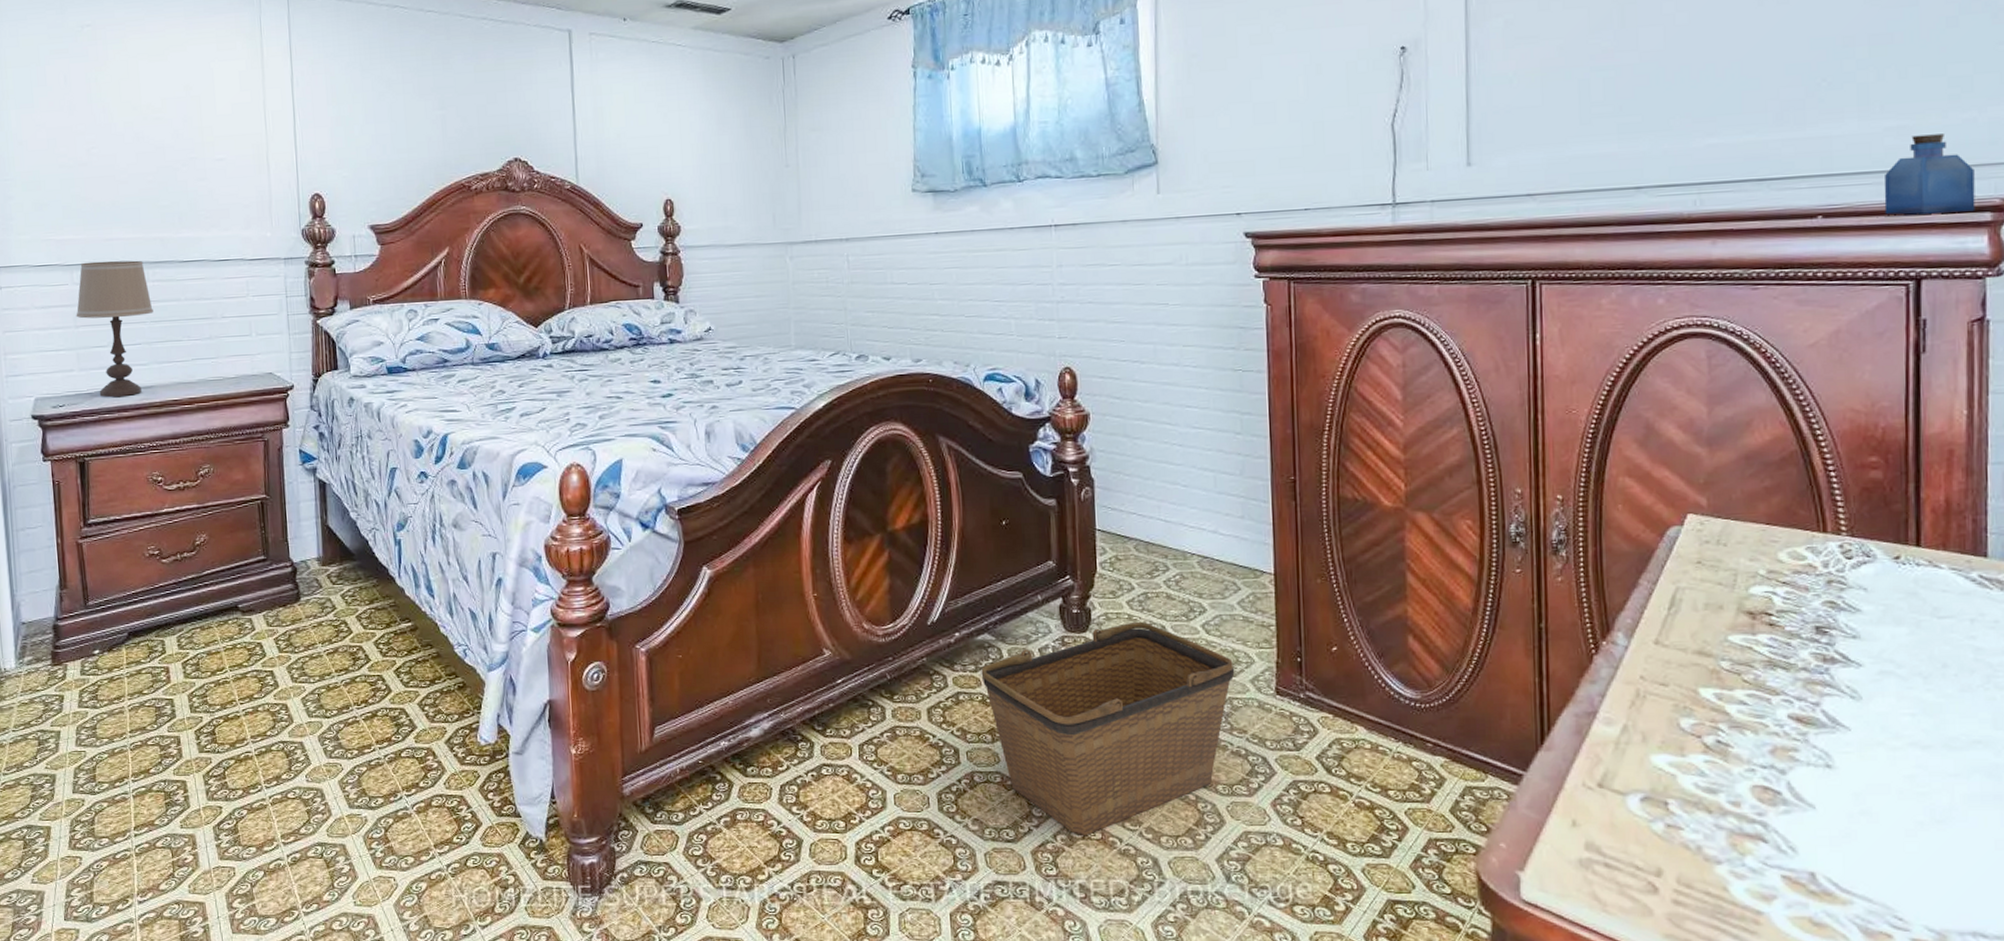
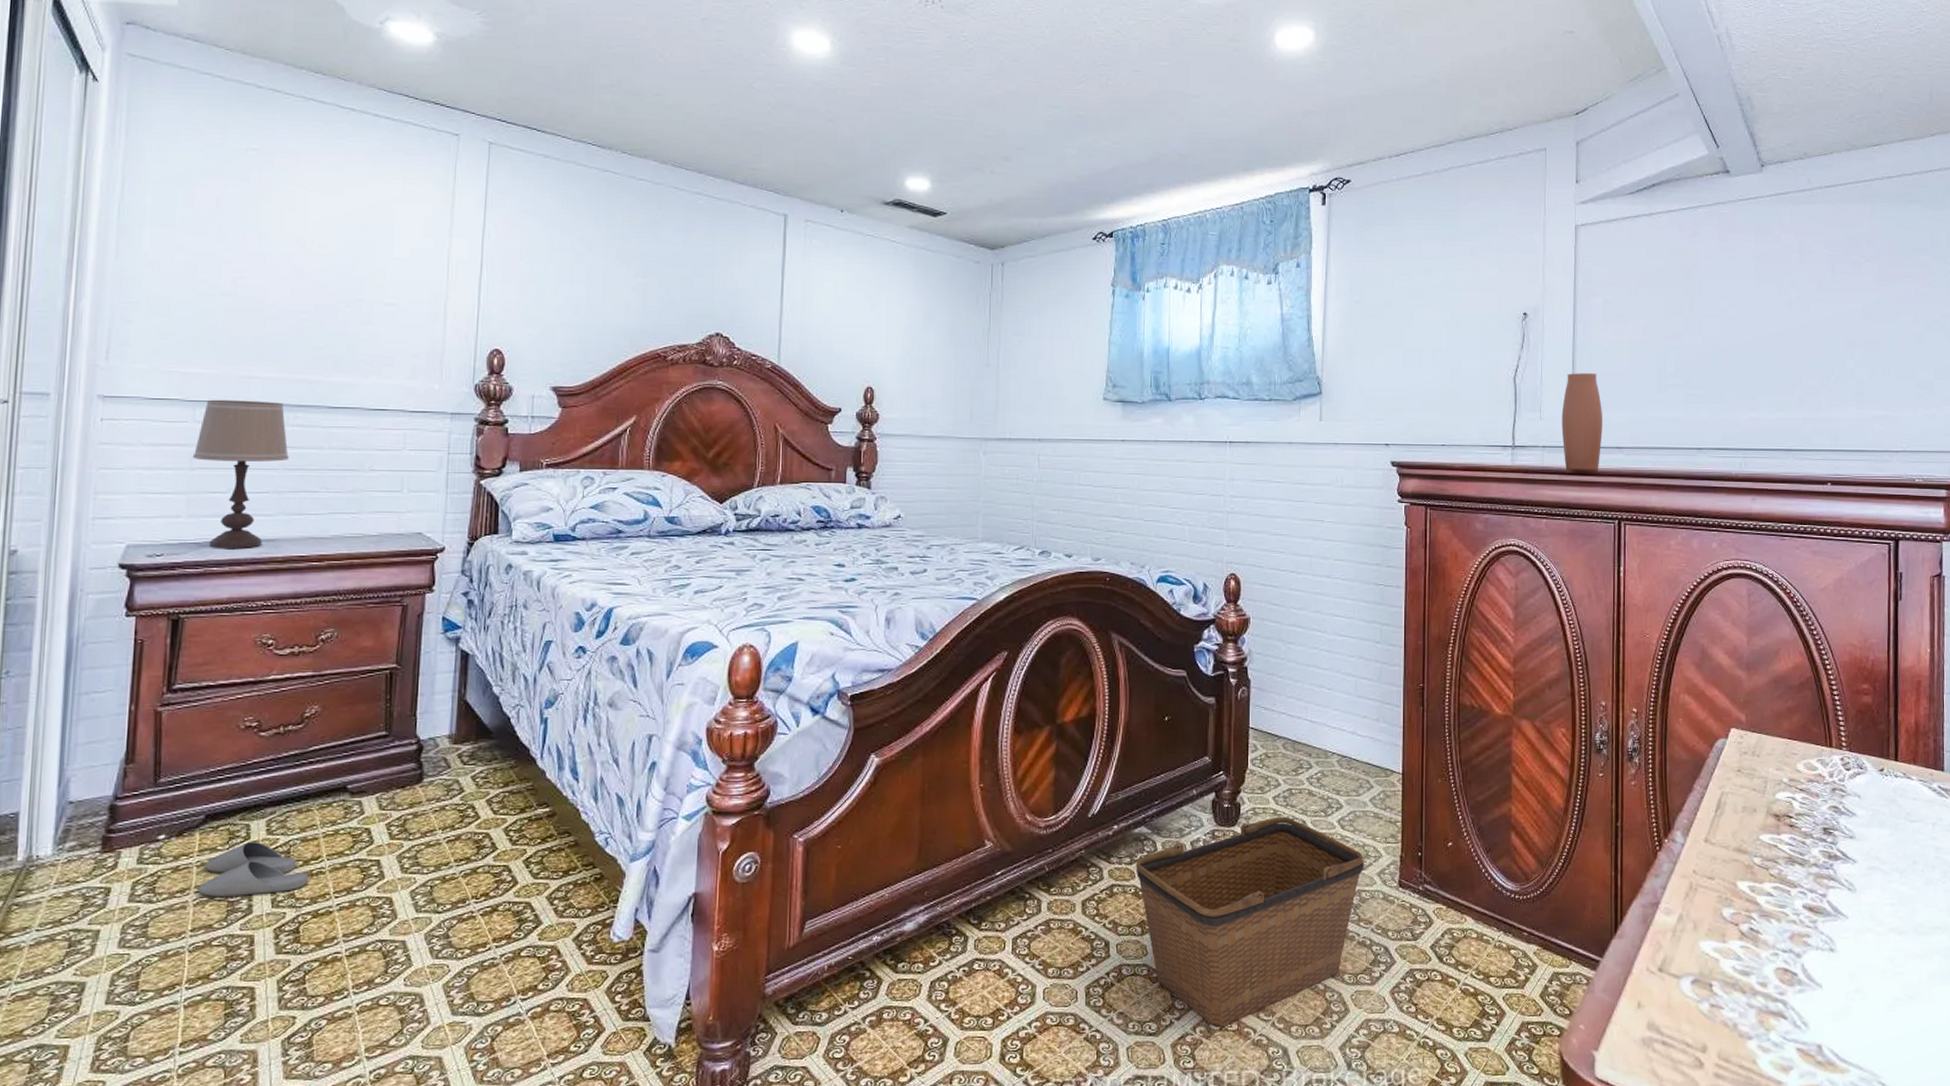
slippers: none [131,654,217,704] -> present [199,841,309,898]
vase: none [1454,110,1509,232] -> present [1561,373,1603,475]
perfume bottle: present [1884,134,1975,215] -> none [1873,424,1935,488]

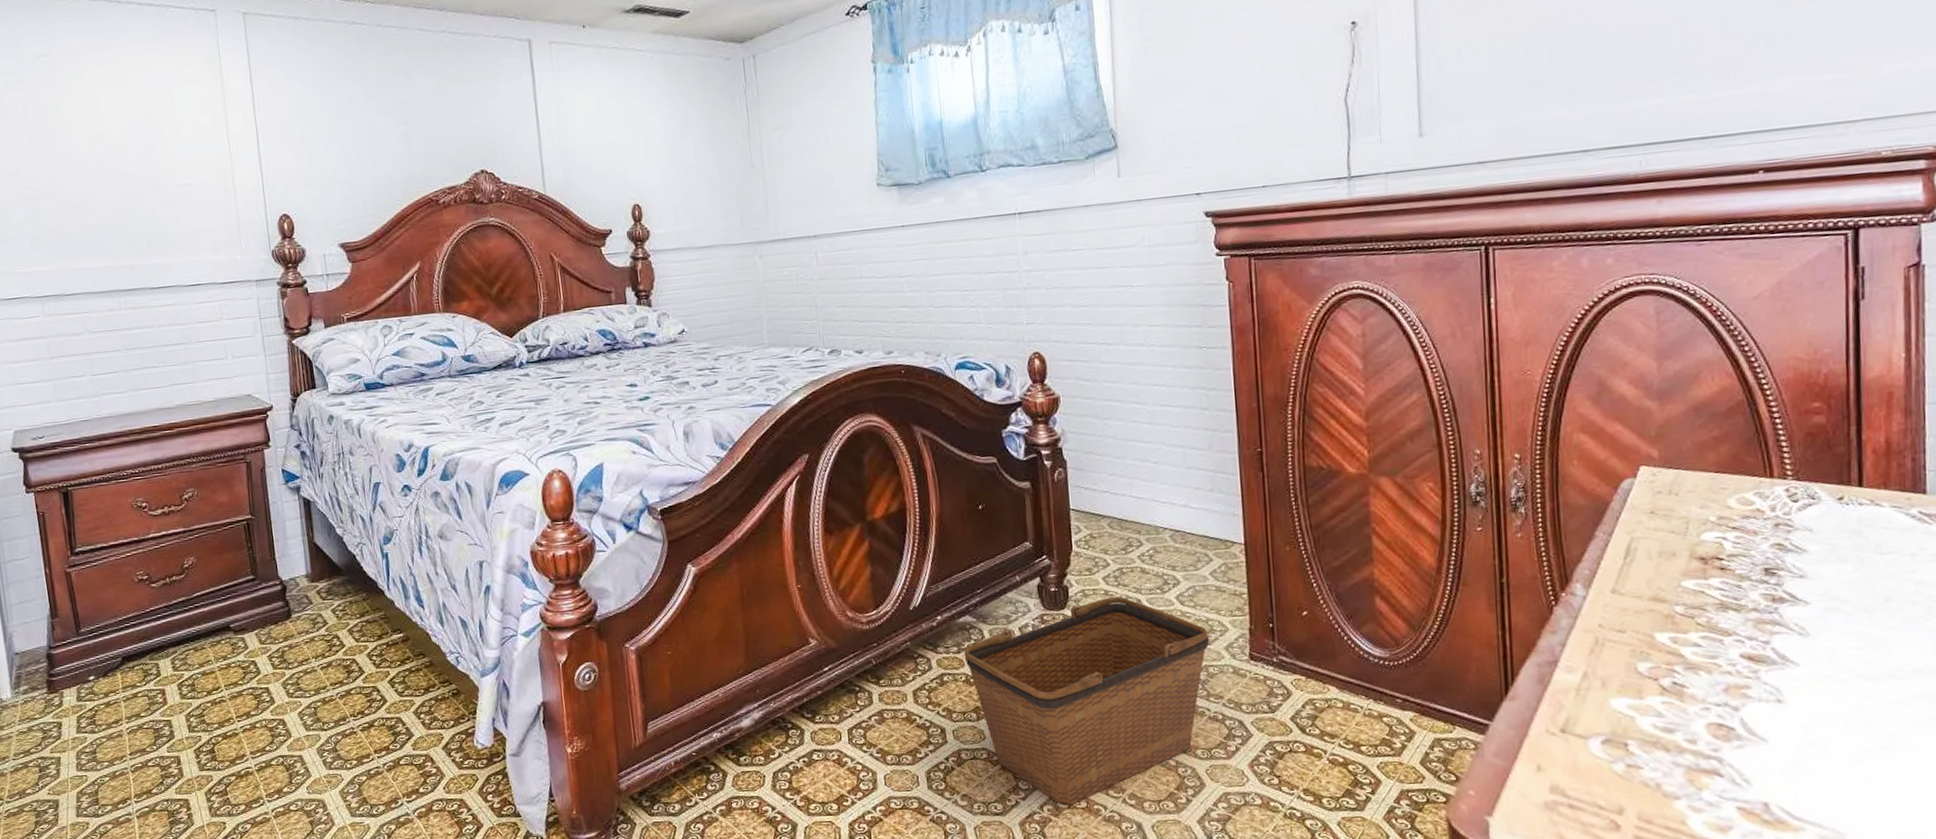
table lamp: present [192,399,289,550] -> none [50,289,128,428]
slippers: present [199,841,309,898] -> none [128,677,214,726]
vase: present [1561,373,1603,475] -> none [1406,80,1460,201]

